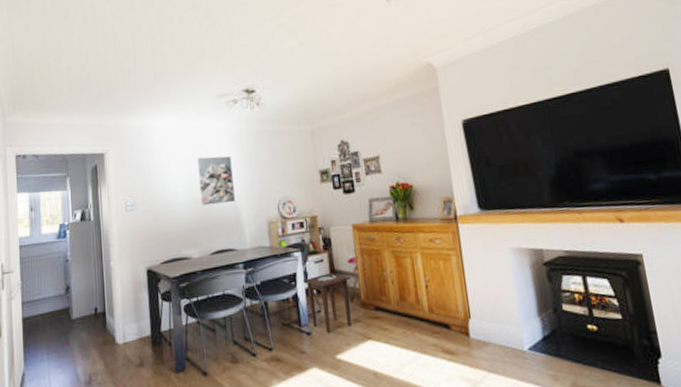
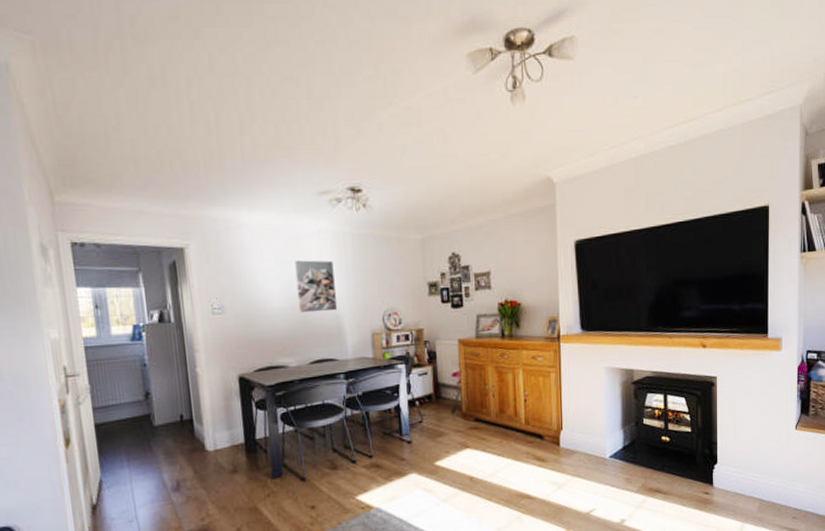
side table: present [303,273,352,334] -> none [405,385,454,443]

